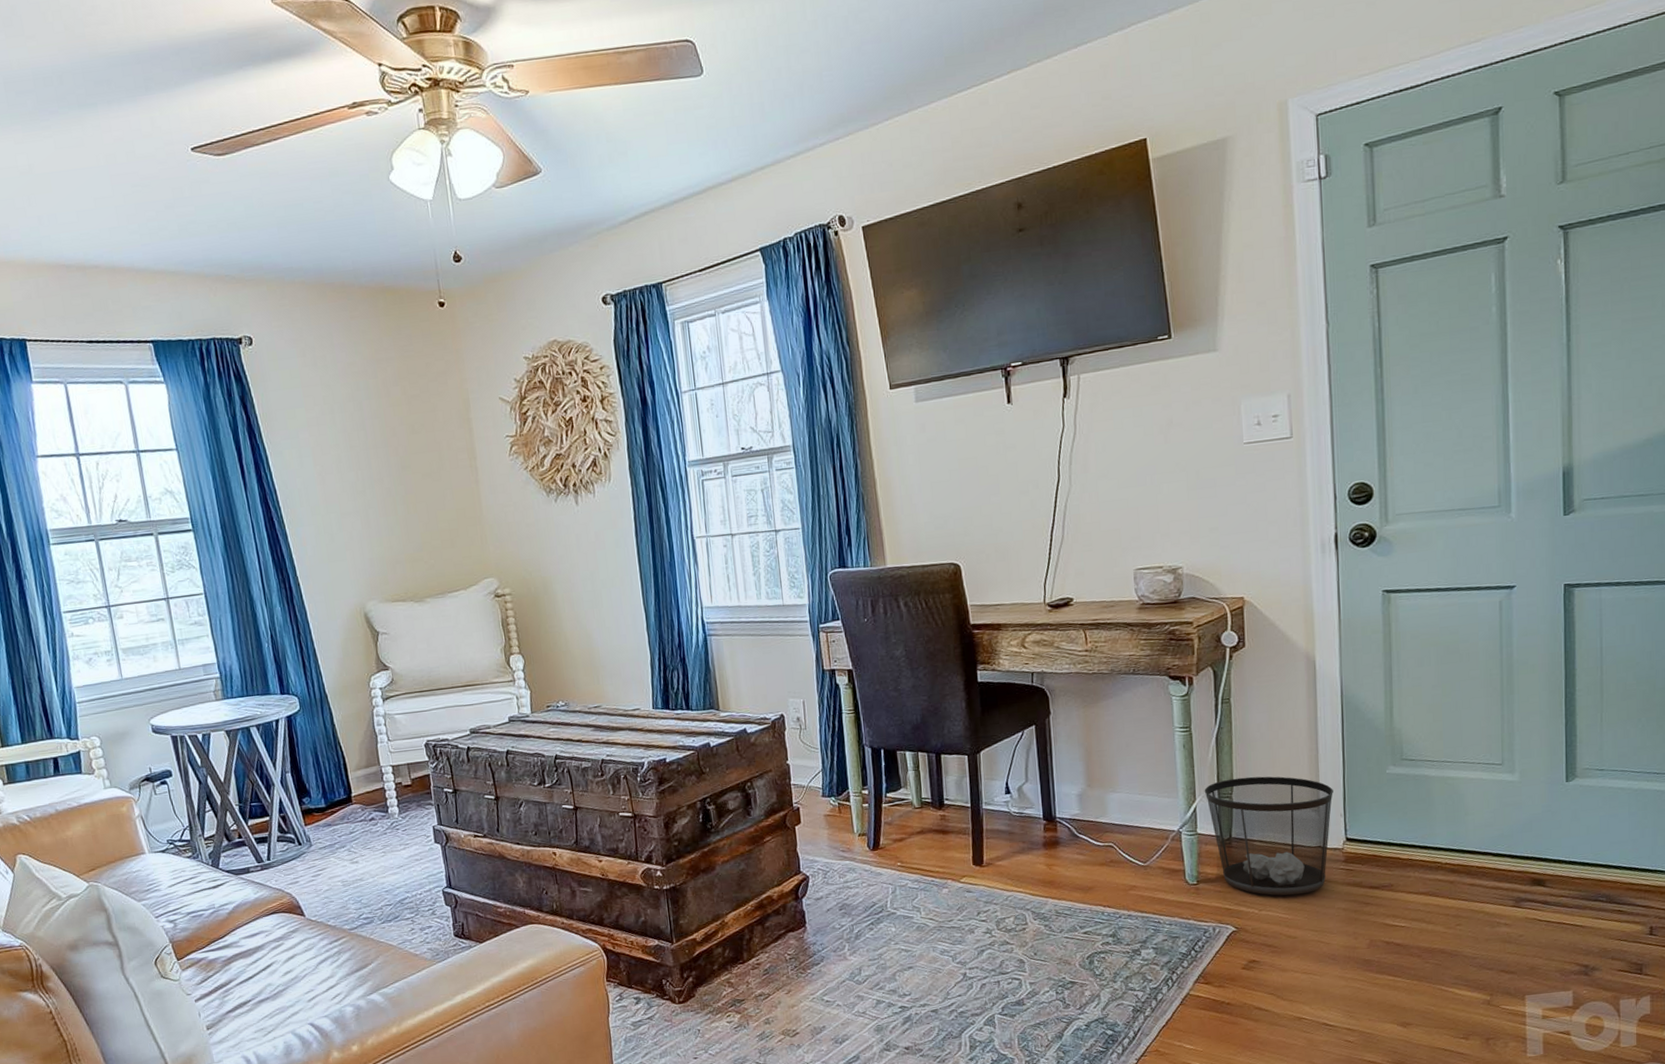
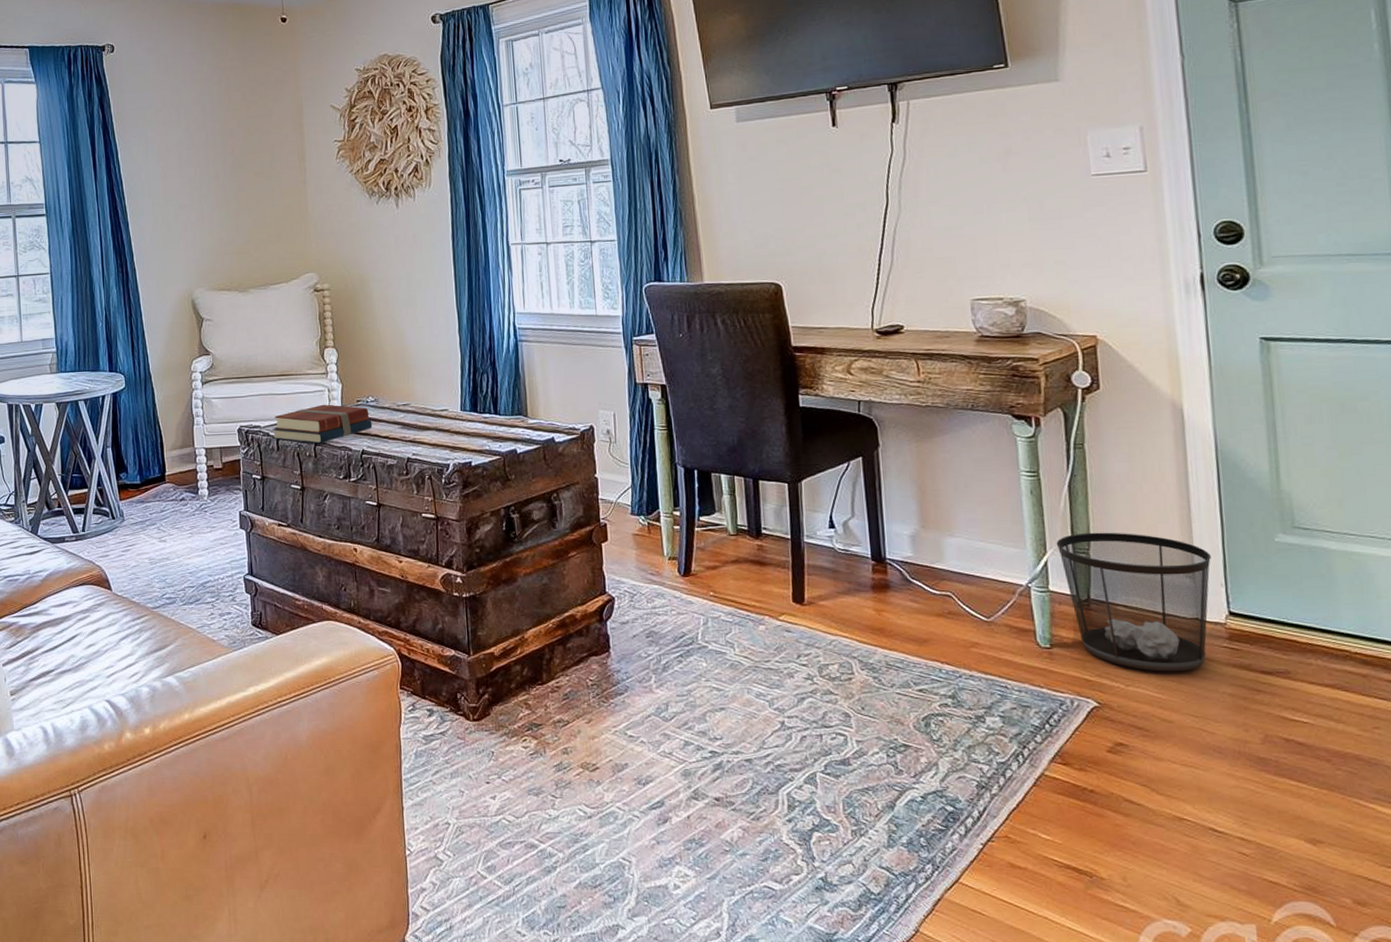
books: none [460,712,564,753] -> present [272,404,372,444]

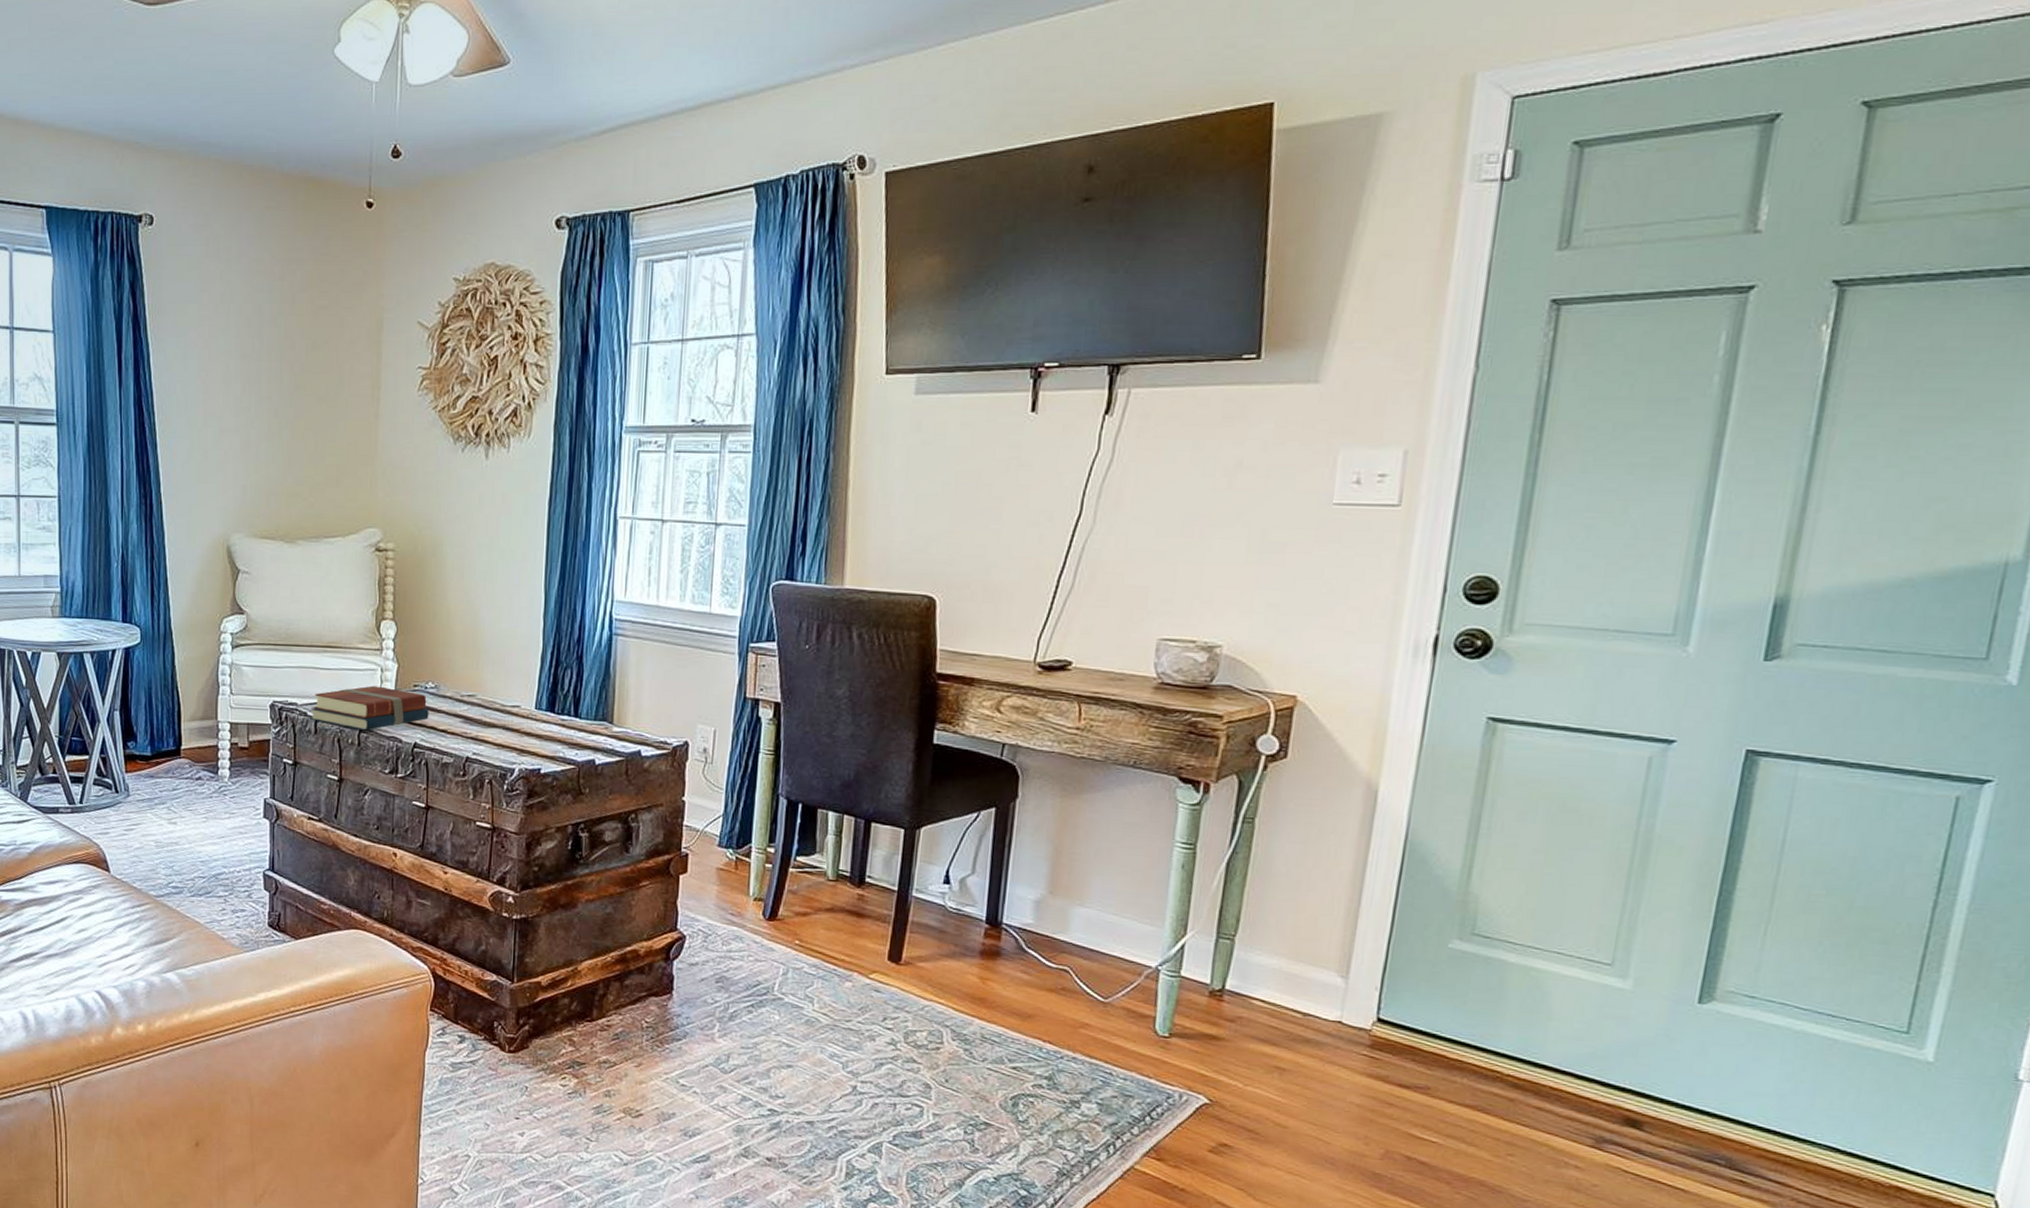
waste bin: present [1056,532,1211,672] -> none [1199,917,1372,1077]

